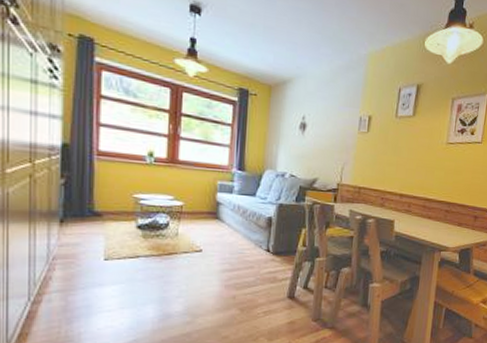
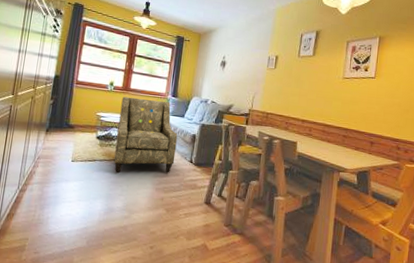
armchair: none [165,171,249,271] -> present [114,96,178,174]

